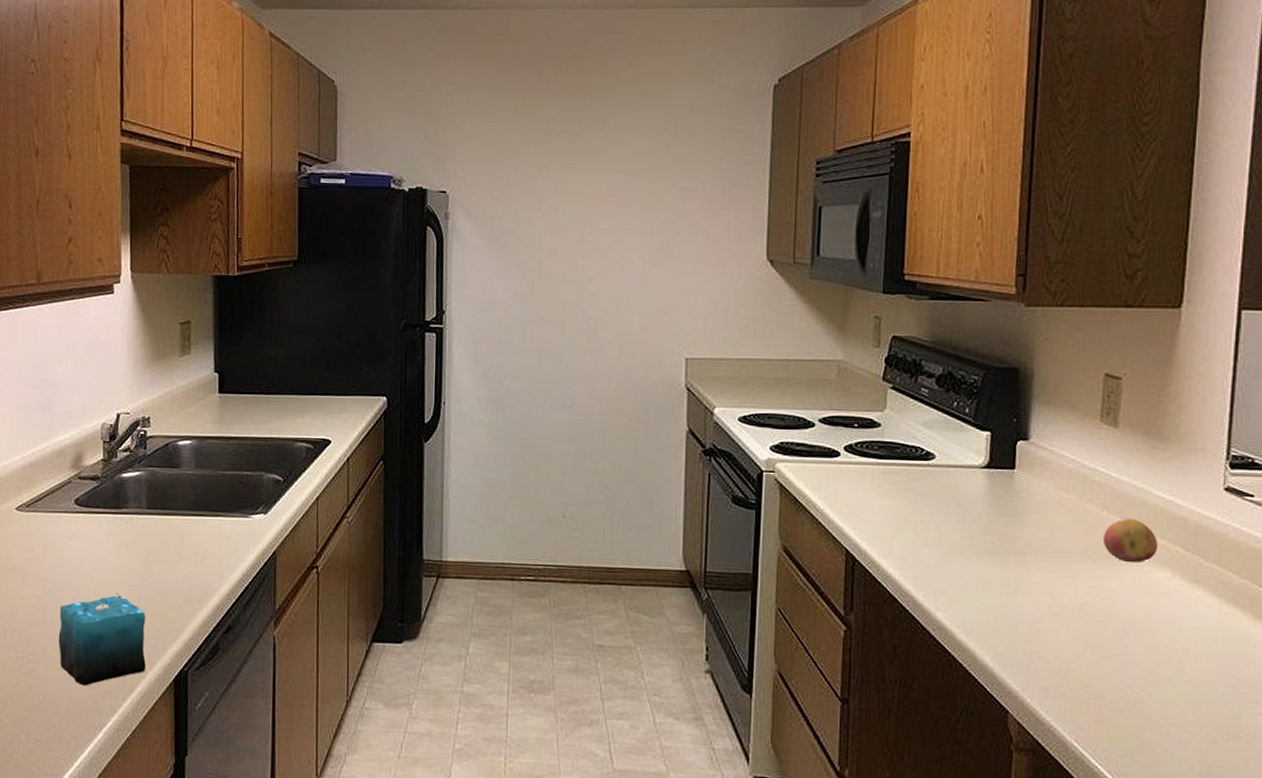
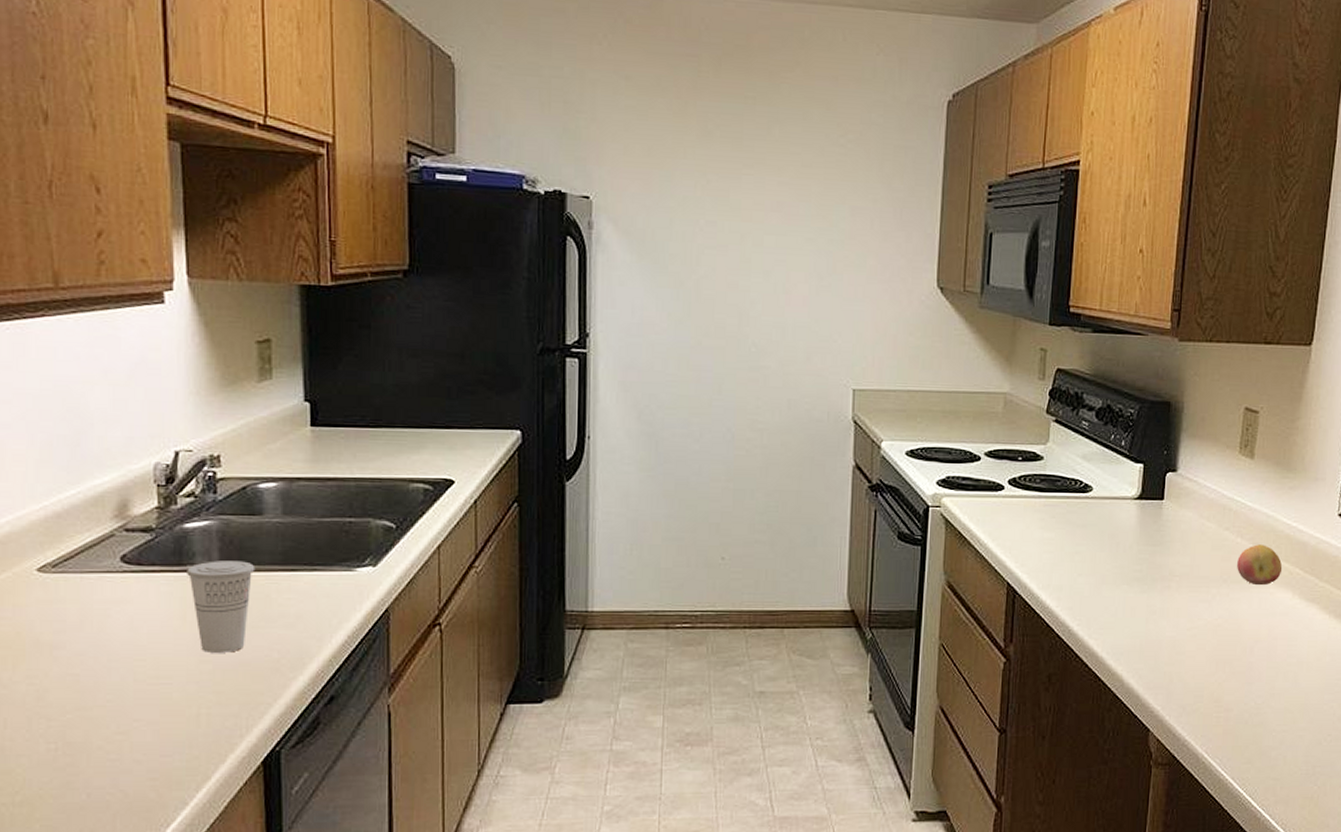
candle: present [58,580,146,686] -> none [105,652,225,777]
cup: none [122,505,173,584] -> present [187,561,256,653]

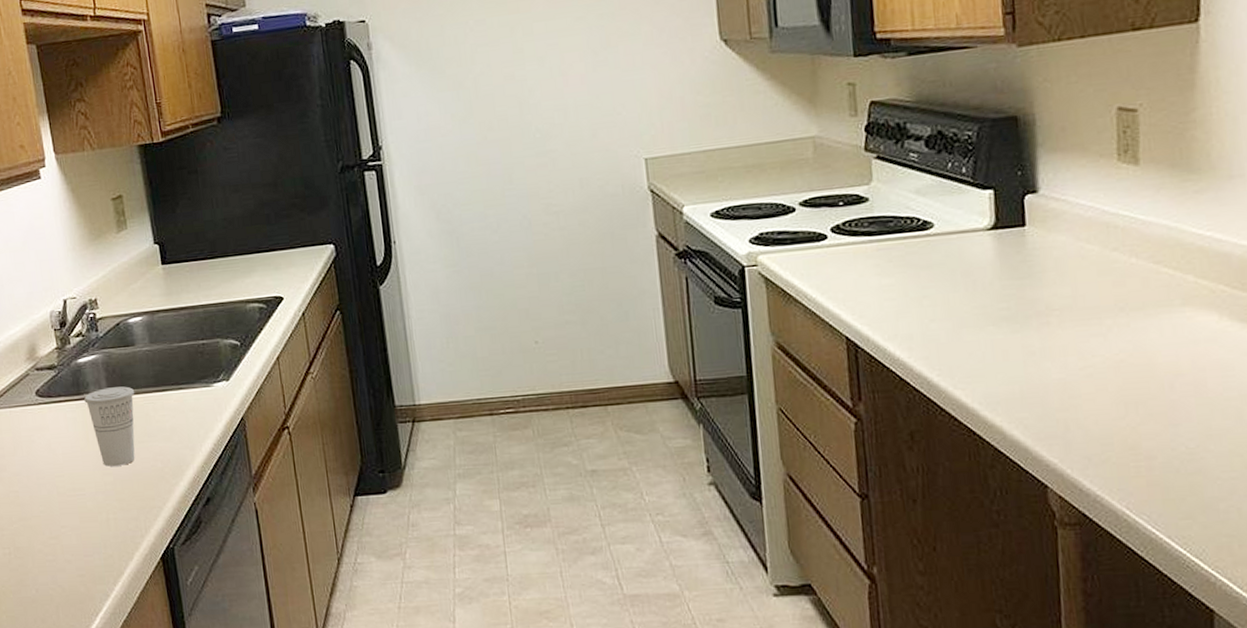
fruit: present [1237,544,1283,585] -> none [1135,262,1200,310]

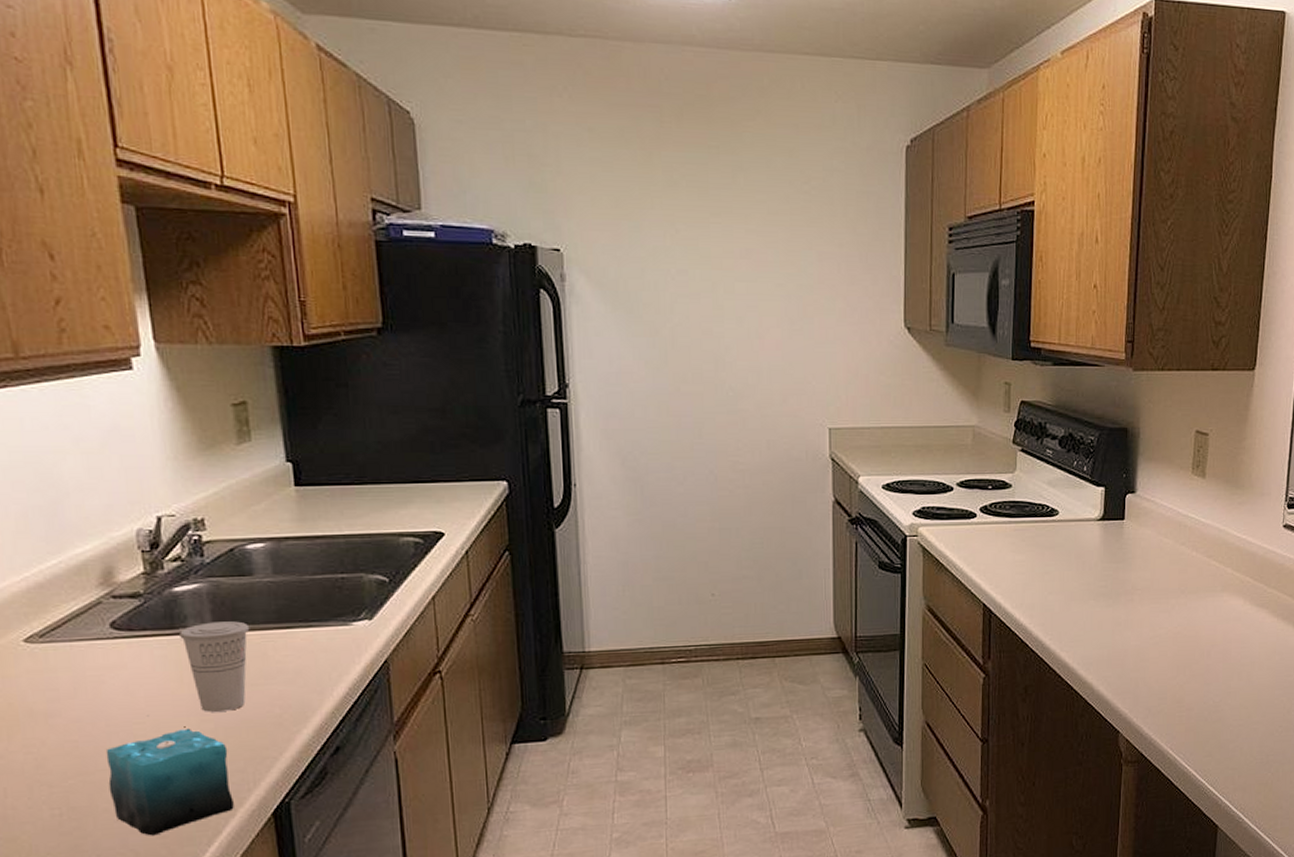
candle: none [38,469,132,574] -> present [106,715,234,836]

